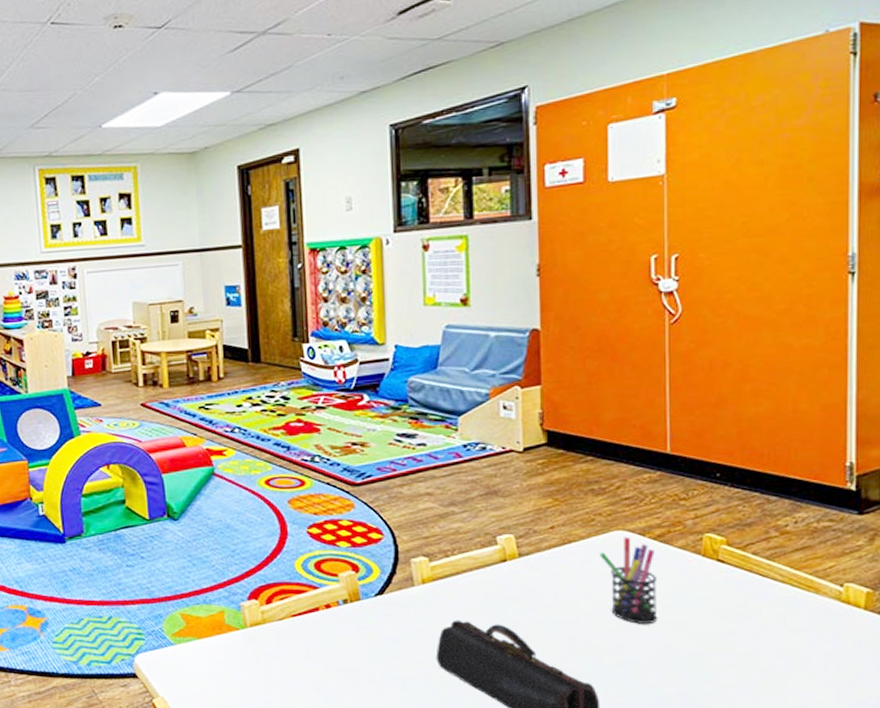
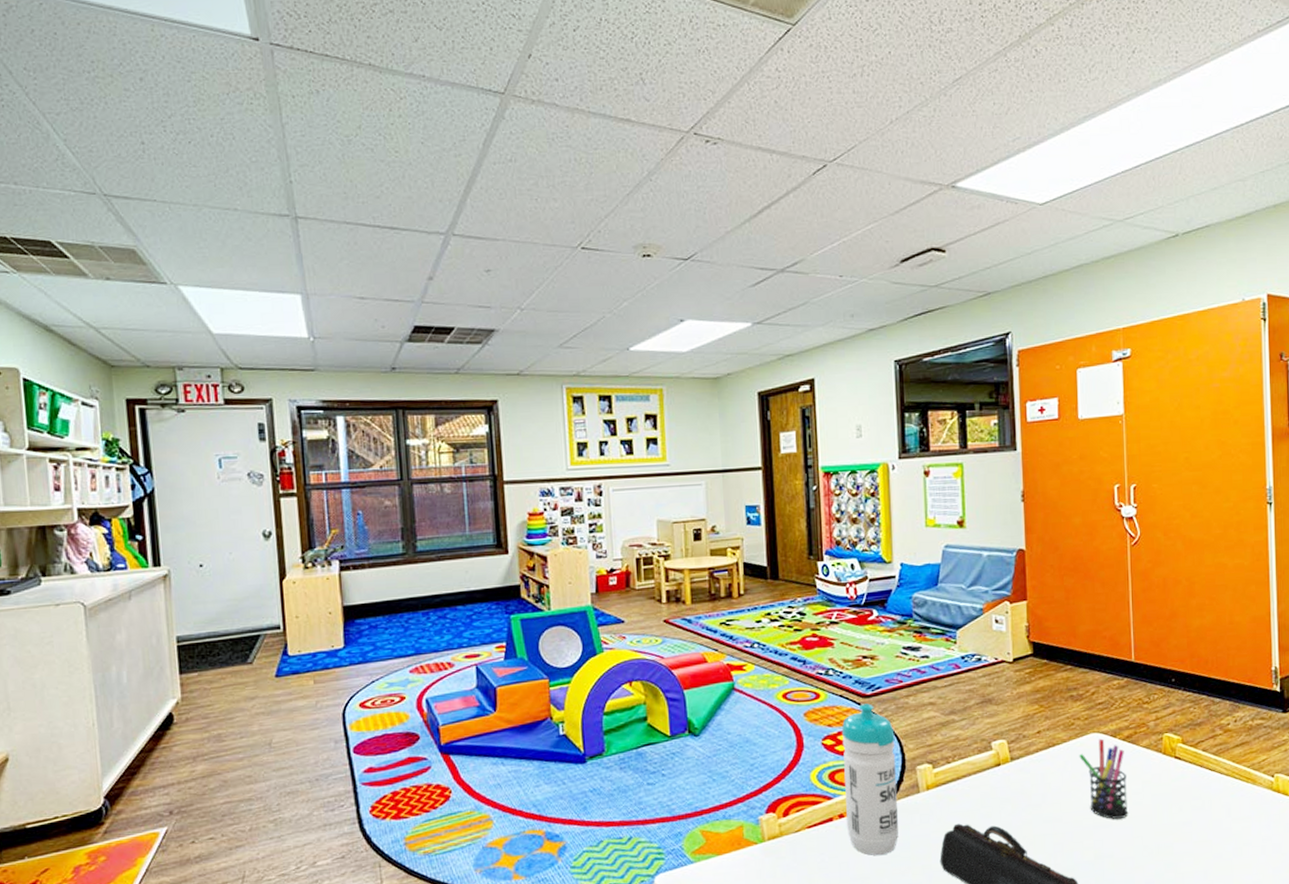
water bottle: none [328,492,391,648] -> present [841,703,899,855]

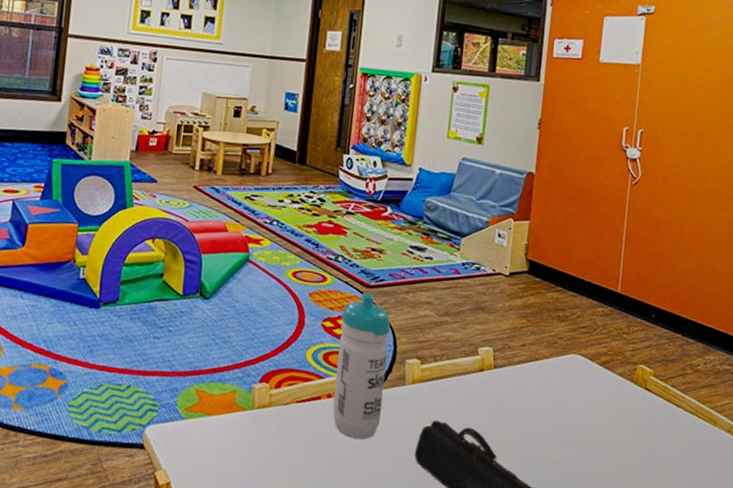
pen holder: present [1079,738,1129,819] -> none [557,360,600,439]

